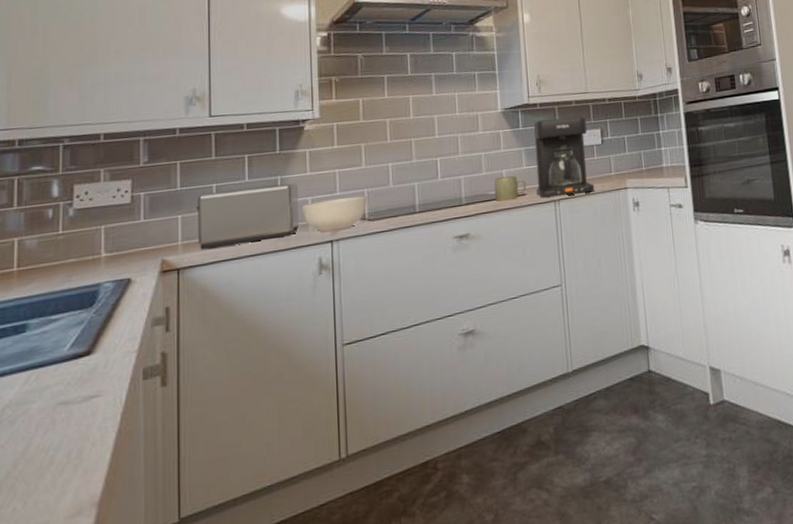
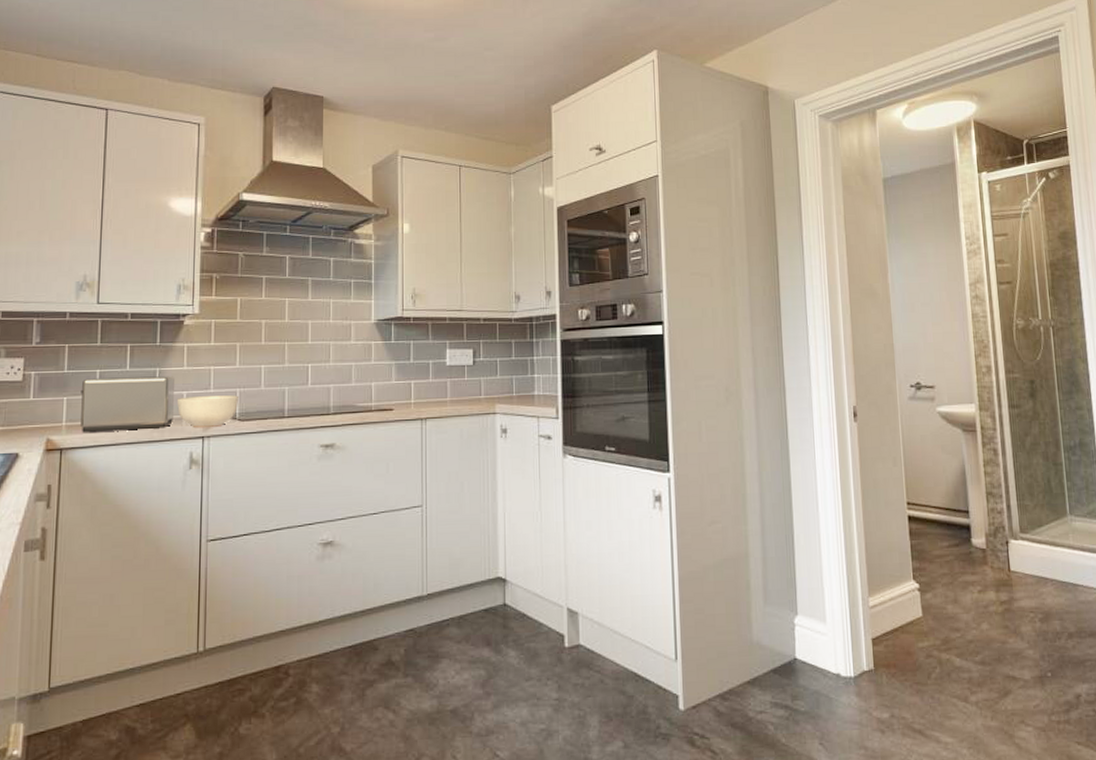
mug: present [493,175,527,203] -> none [362,388,395,415]
coffee maker: present [534,116,595,199] -> none [404,334,463,417]

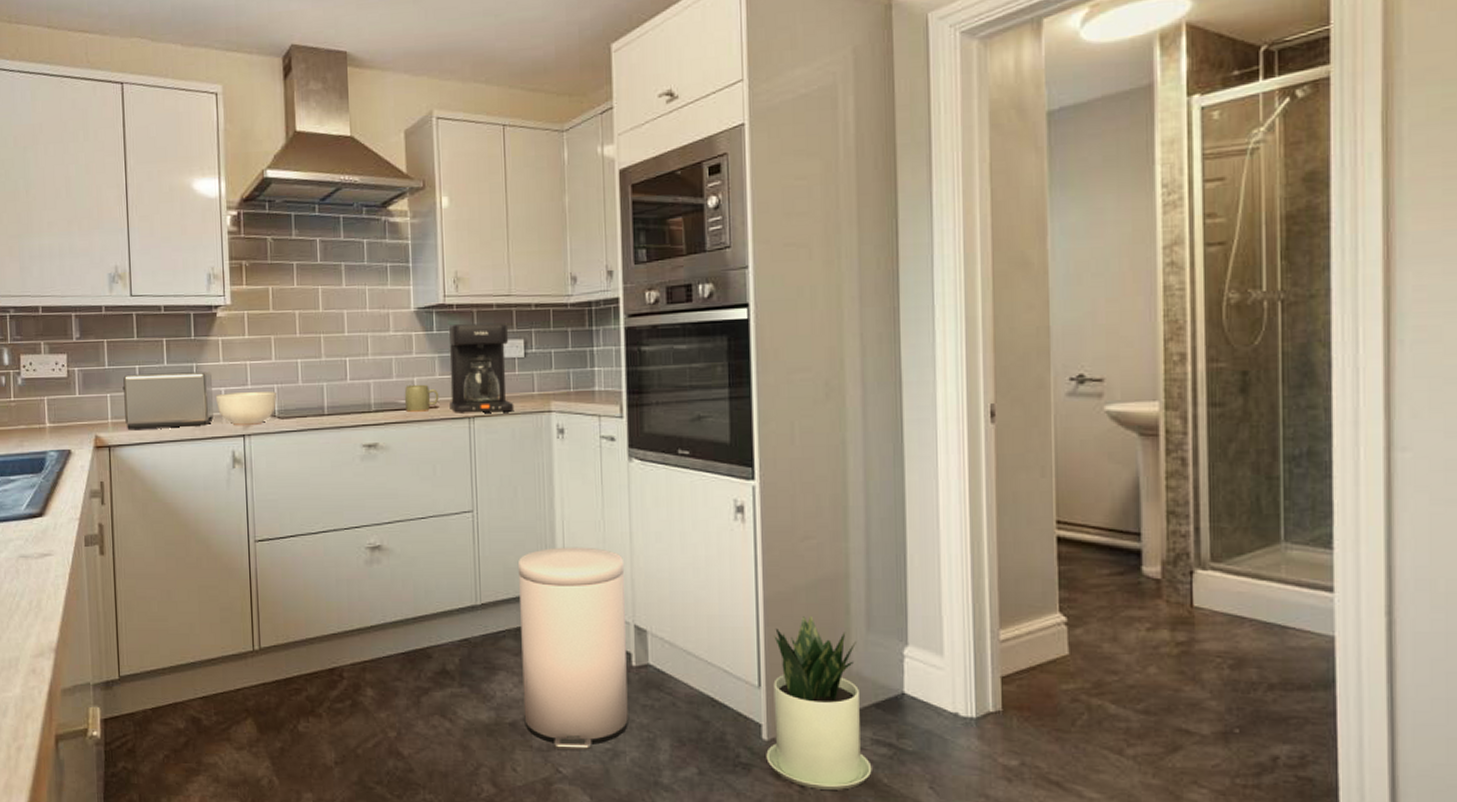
mug: none [362,388,395,415] -> present [404,384,439,413]
coffee maker: none [404,334,463,417] -> present [449,323,515,415]
pedal bin: none [462,536,562,733] -> present [517,547,630,750]
planter: none [683,591,772,754] -> present [766,615,872,790]

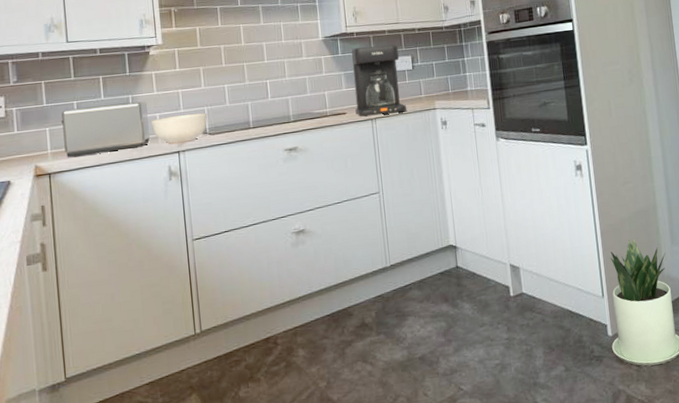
mug: present [404,384,439,413] -> none [317,96,347,120]
pedal bin: present [517,547,630,750] -> none [417,209,512,372]

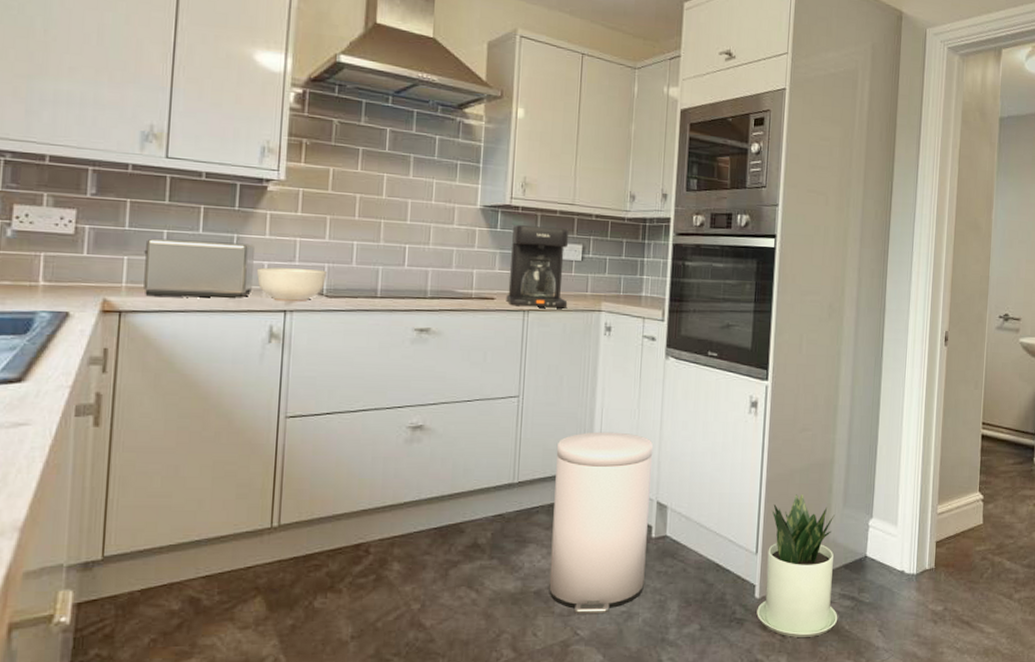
pedal bin: none [417,209,512,372] -> present [549,431,654,614]

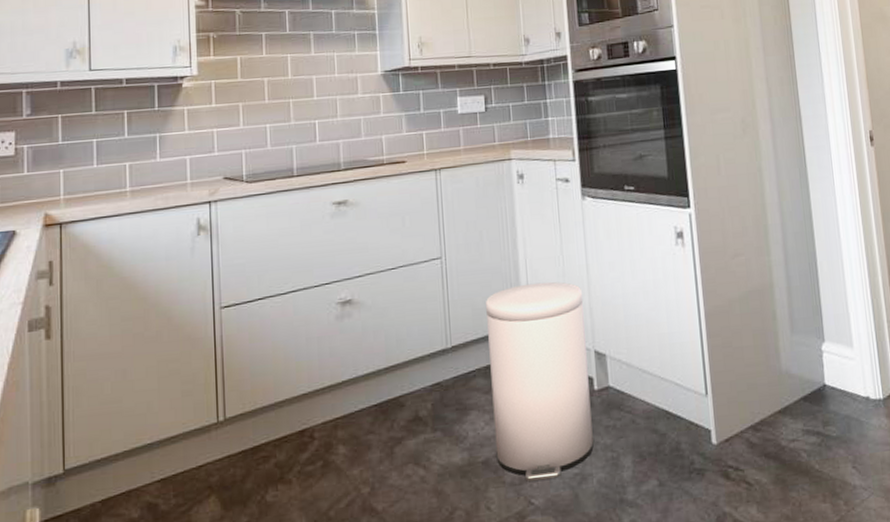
toaster: present [144,238,256,299] -> none [77,141,178,205]
bowl: present [256,267,328,302] -> none [179,157,246,194]
coffee maker: present [506,225,570,309] -> none [414,81,478,168]
planter: present [757,493,838,637] -> none [715,324,806,484]

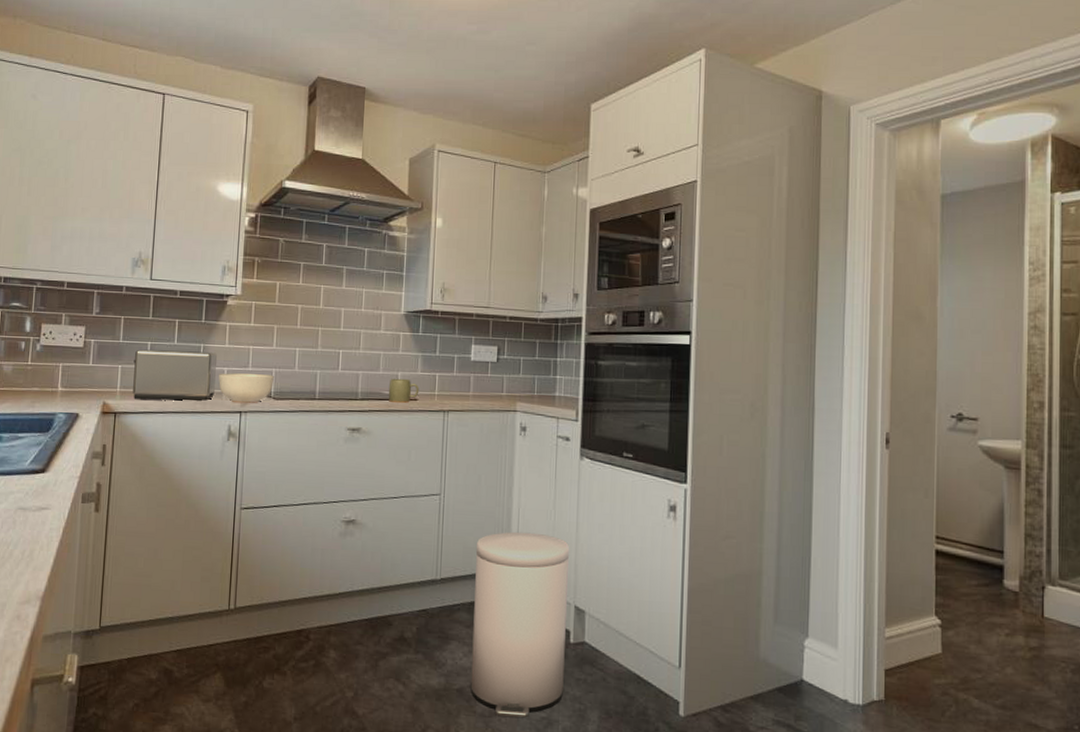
toaster: none [77,141,178,205] -> present [133,349,218,402]
bowl: none [179,157,246,194] -> present [218,373,275,404]
mug: none [373,141,407,169] -> present [388,378,420,404]

